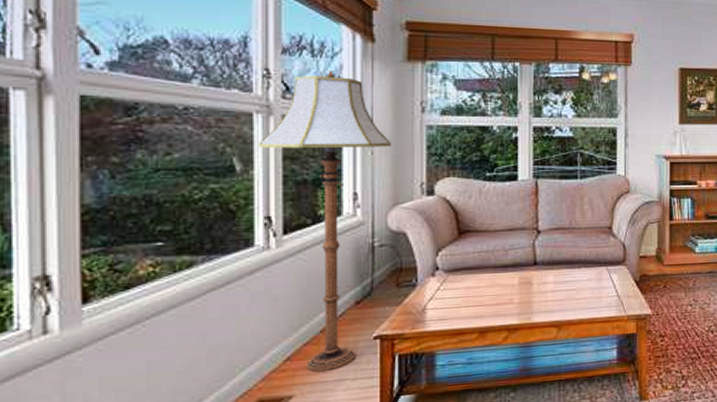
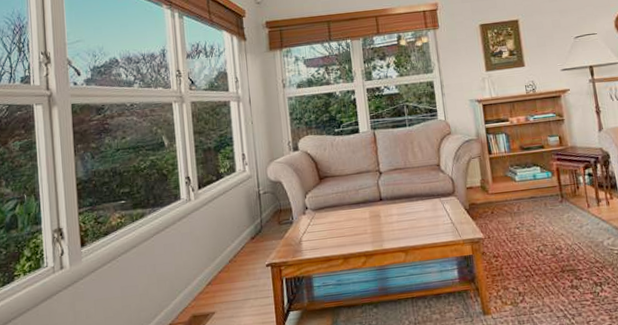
floor lamp: present [259,70,391,373] -> none [177,65,264,294]

